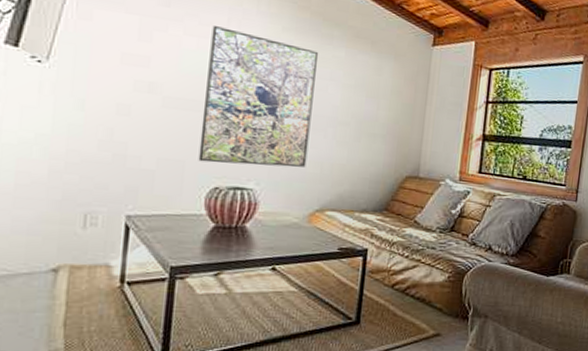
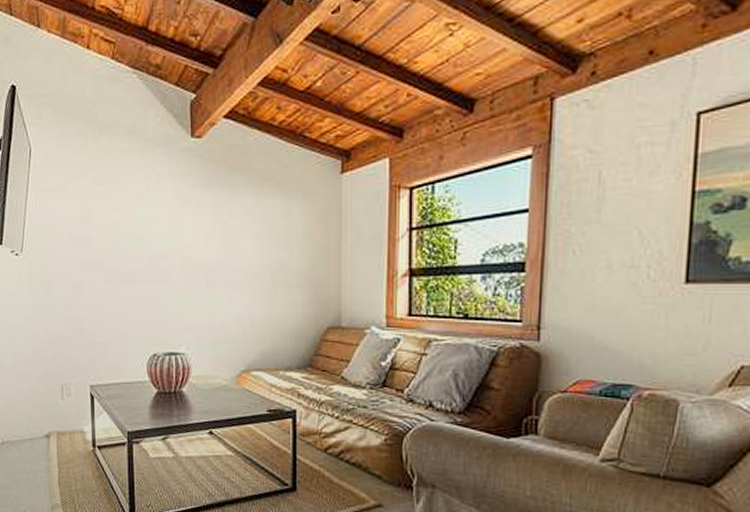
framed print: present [198,26,319,168] -> none [135,196,229,330]

